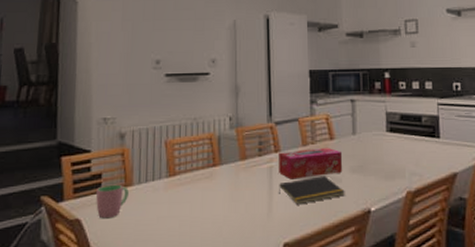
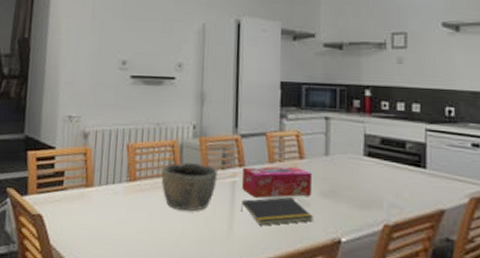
cup: present [96,184,129,219] -> none [57,183,89,218]
bowl: none [200,153,255,199] -> present [161,163,217,211]

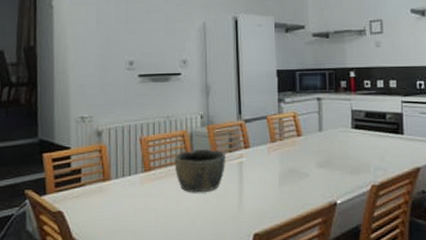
notepad: present [241,197,313,226] -> none [249,171,312,198]
tissue box: present [242,166,313,198] -> none [248,143,310,174]

